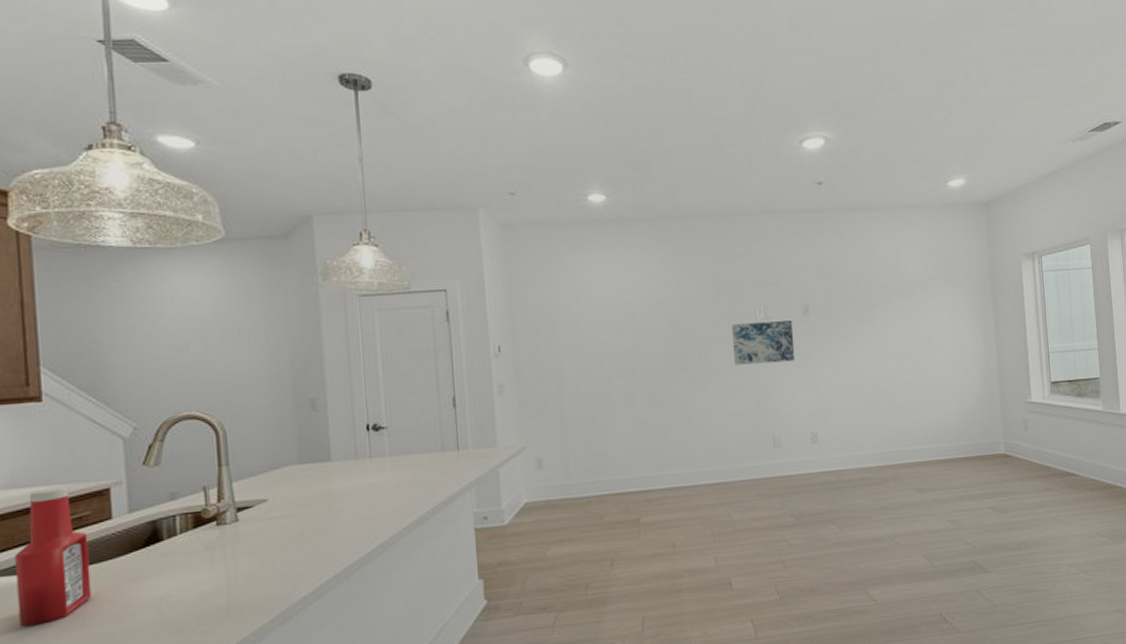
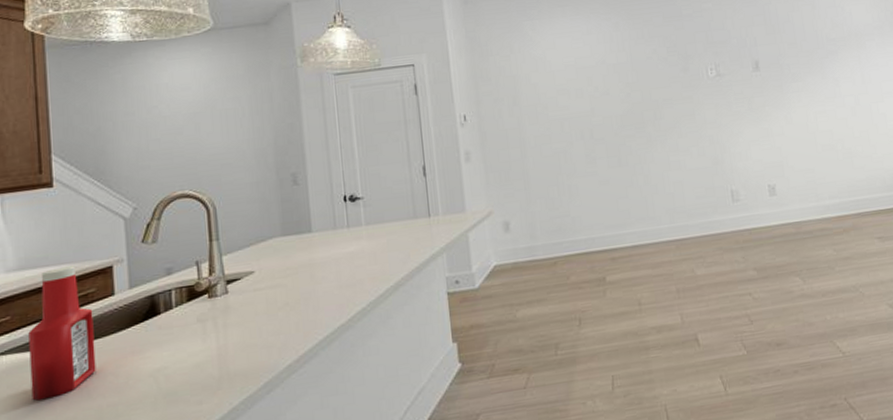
wall art: present [732,320,795,365] -> none [685,76,749,123]

